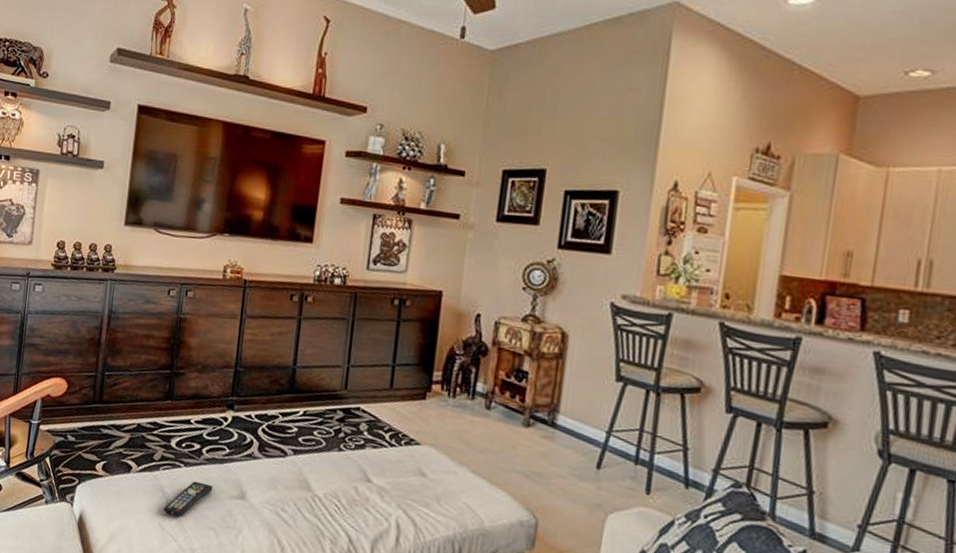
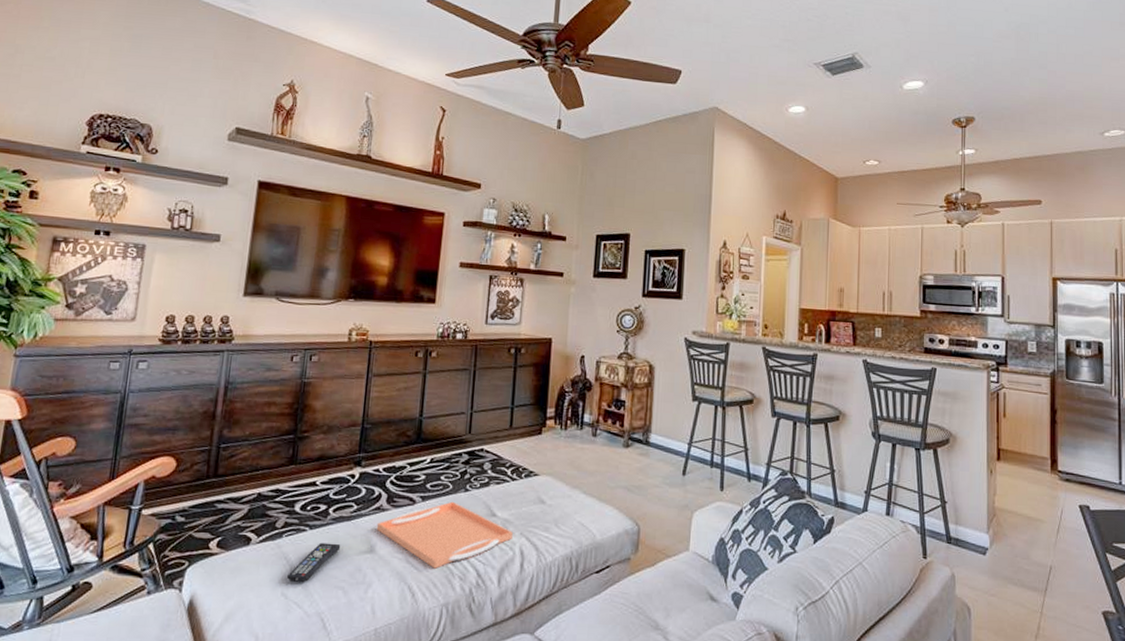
serving tray: none [247,459,389,527] -> present [376,501,513,569]

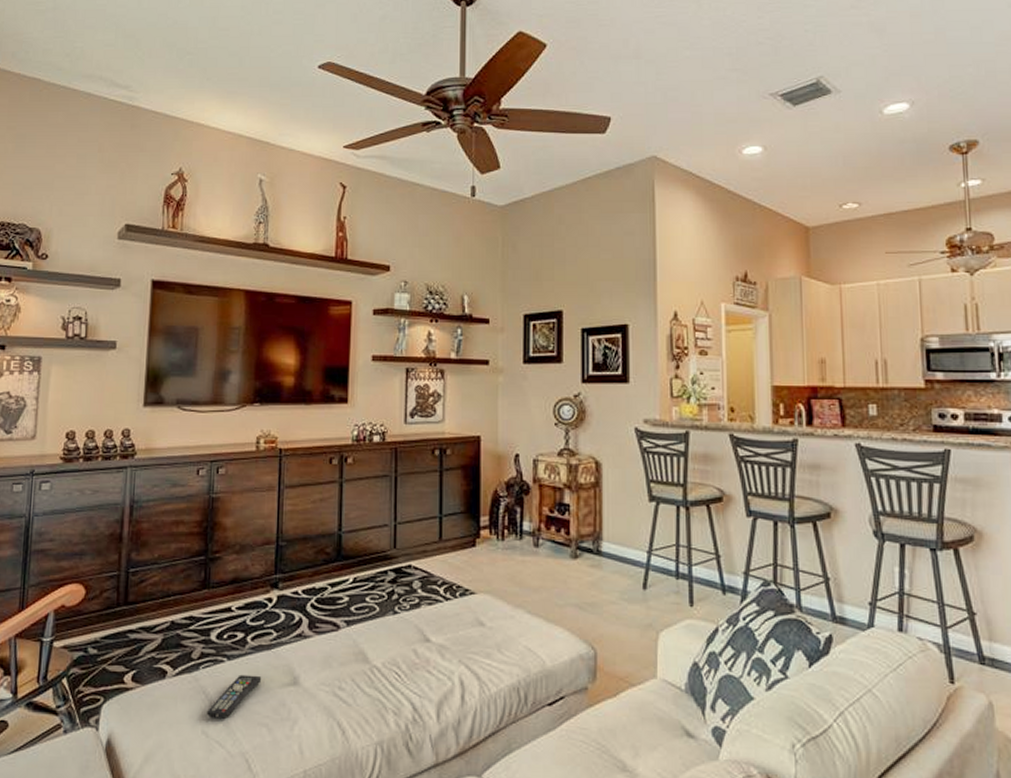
serving tray: present [376,501,513,569] -> none [299,625,450,702]

